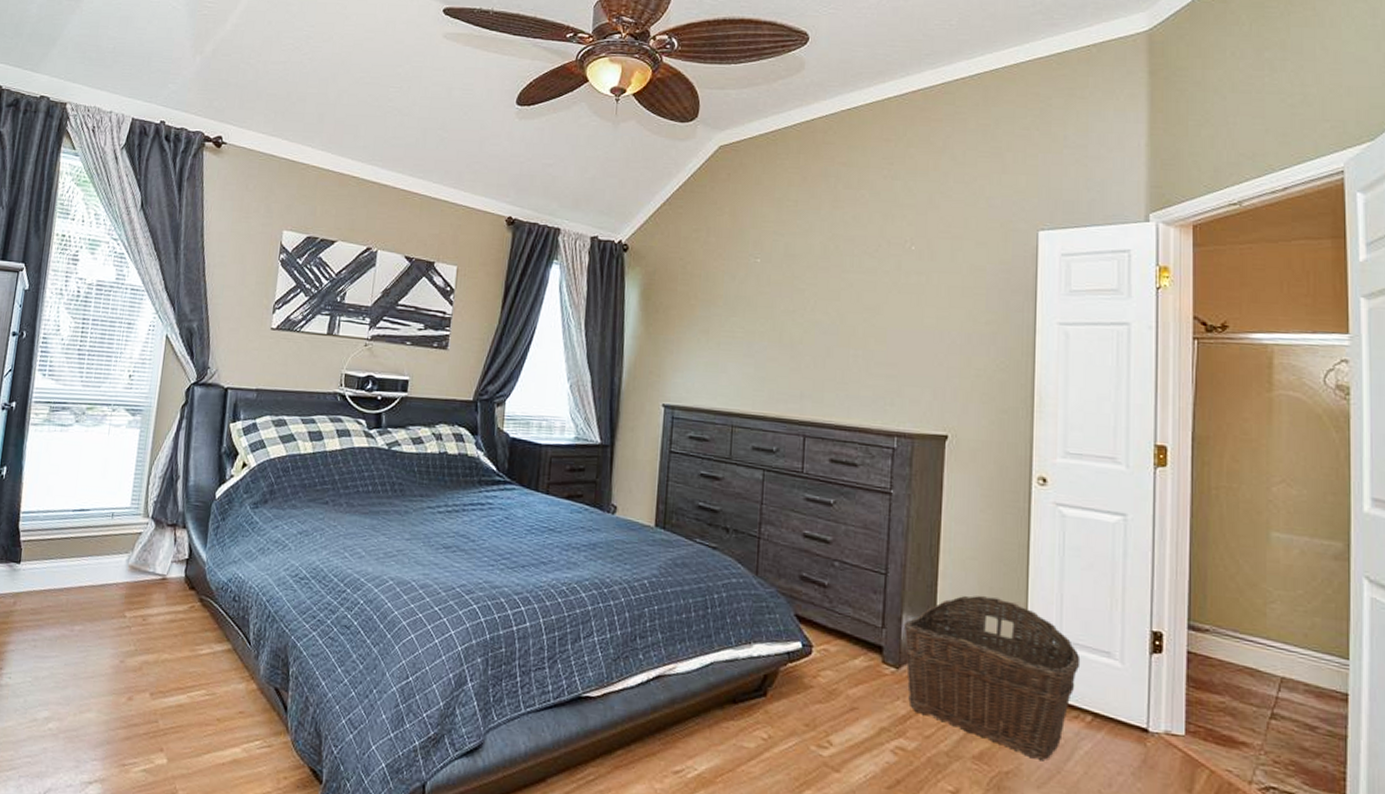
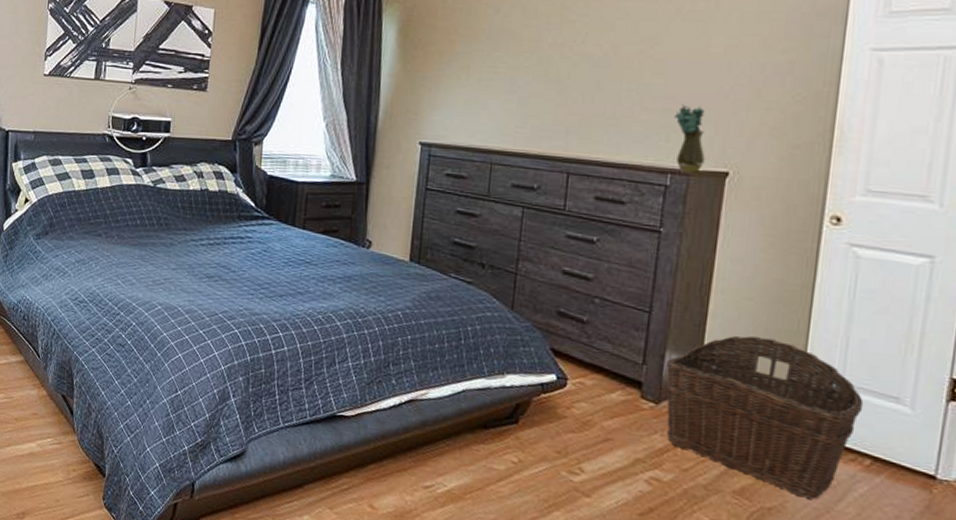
vase: none [897,371,926,436] -> present [674,104,705,173]

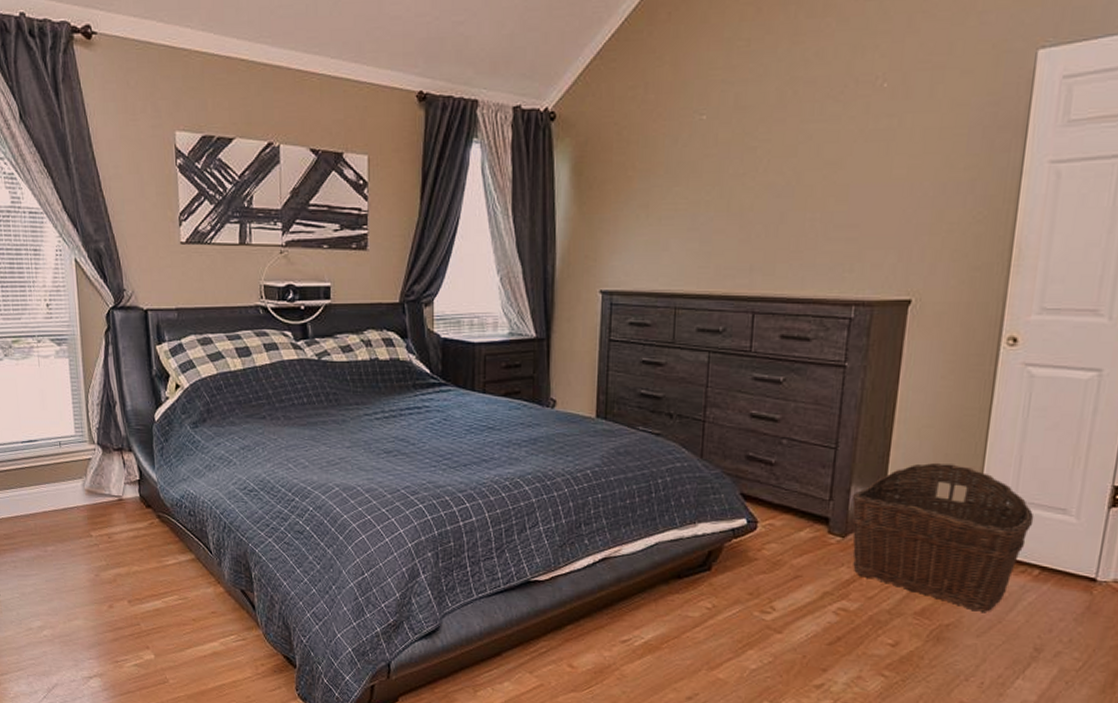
vase: present [674,104,705,173] -> none [858,232,889,303]

